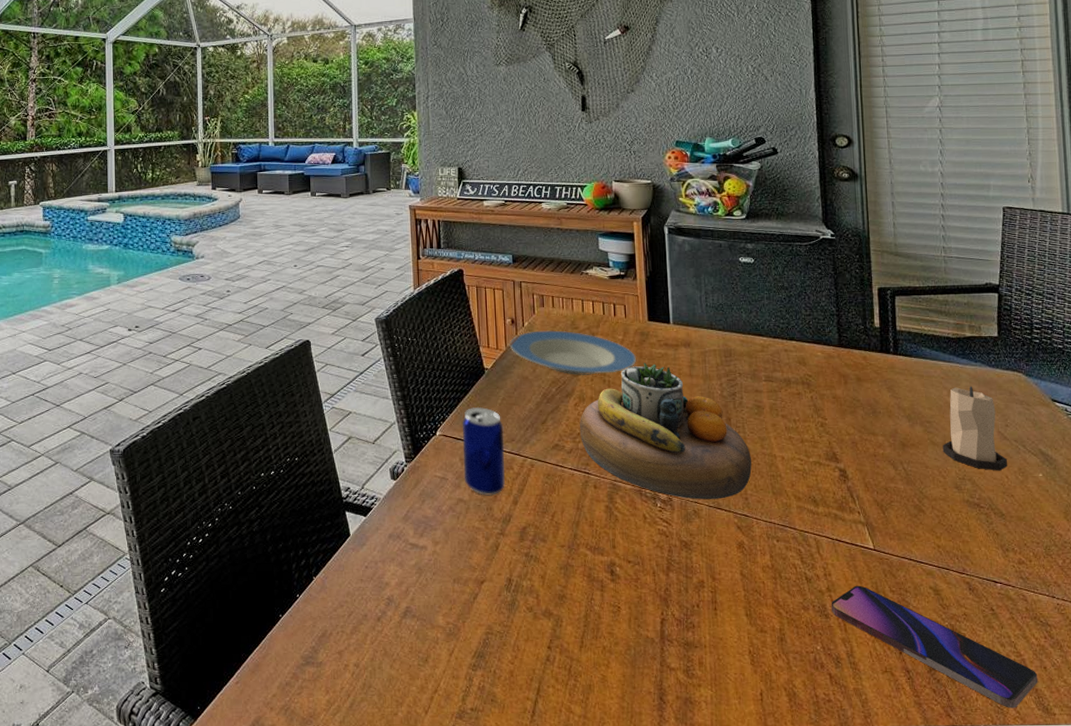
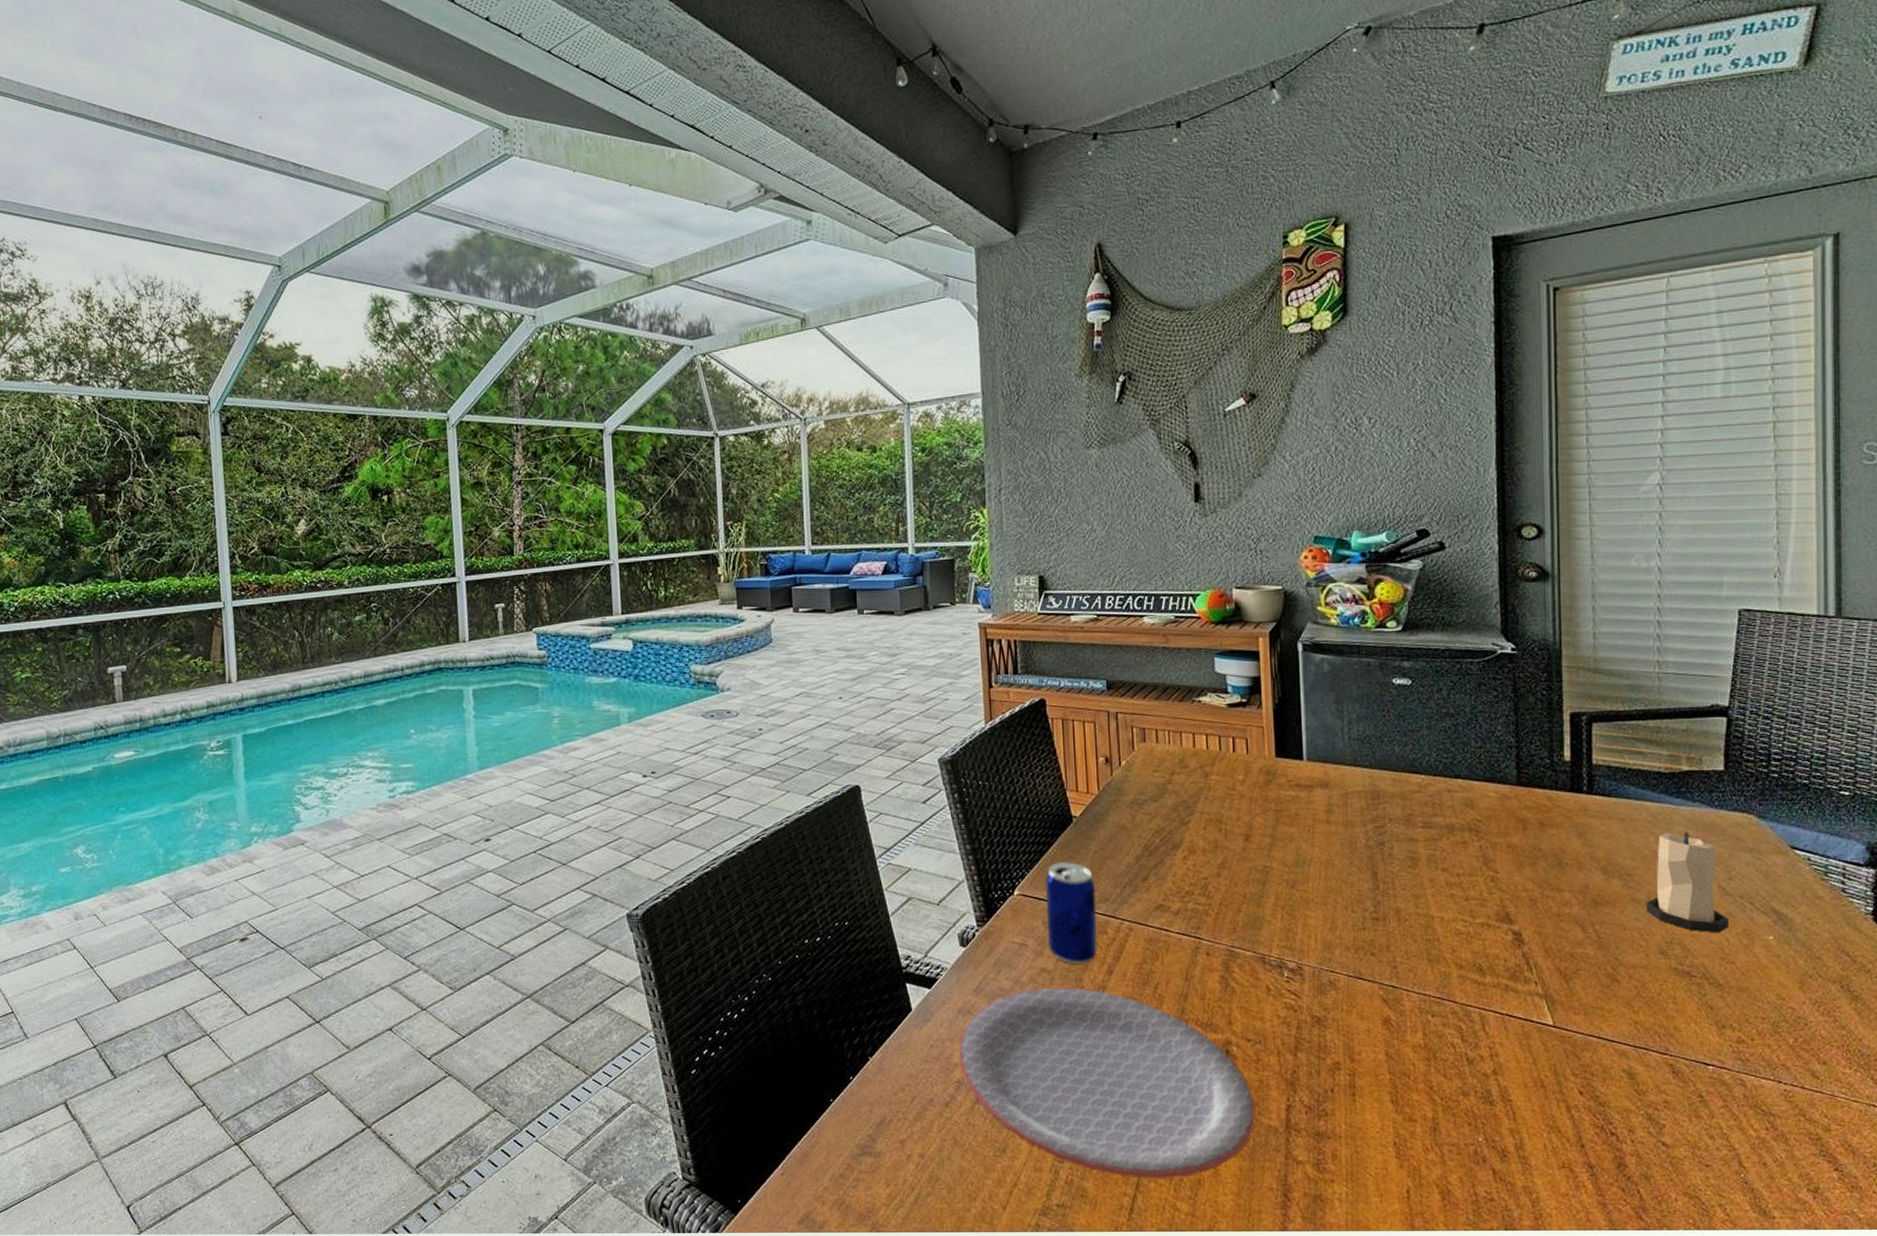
plate: none [389,515,636,685] -> present [958,987,1256,1179]
plate: present [509,330,637,376] -> none [1103,770,1261,824]
decorative bowl: present [579,363,752,500] -> none [1188,807,1402,968]
smartphone: present [831,585,1038,708] -> none [1497,1068,1755,1210]

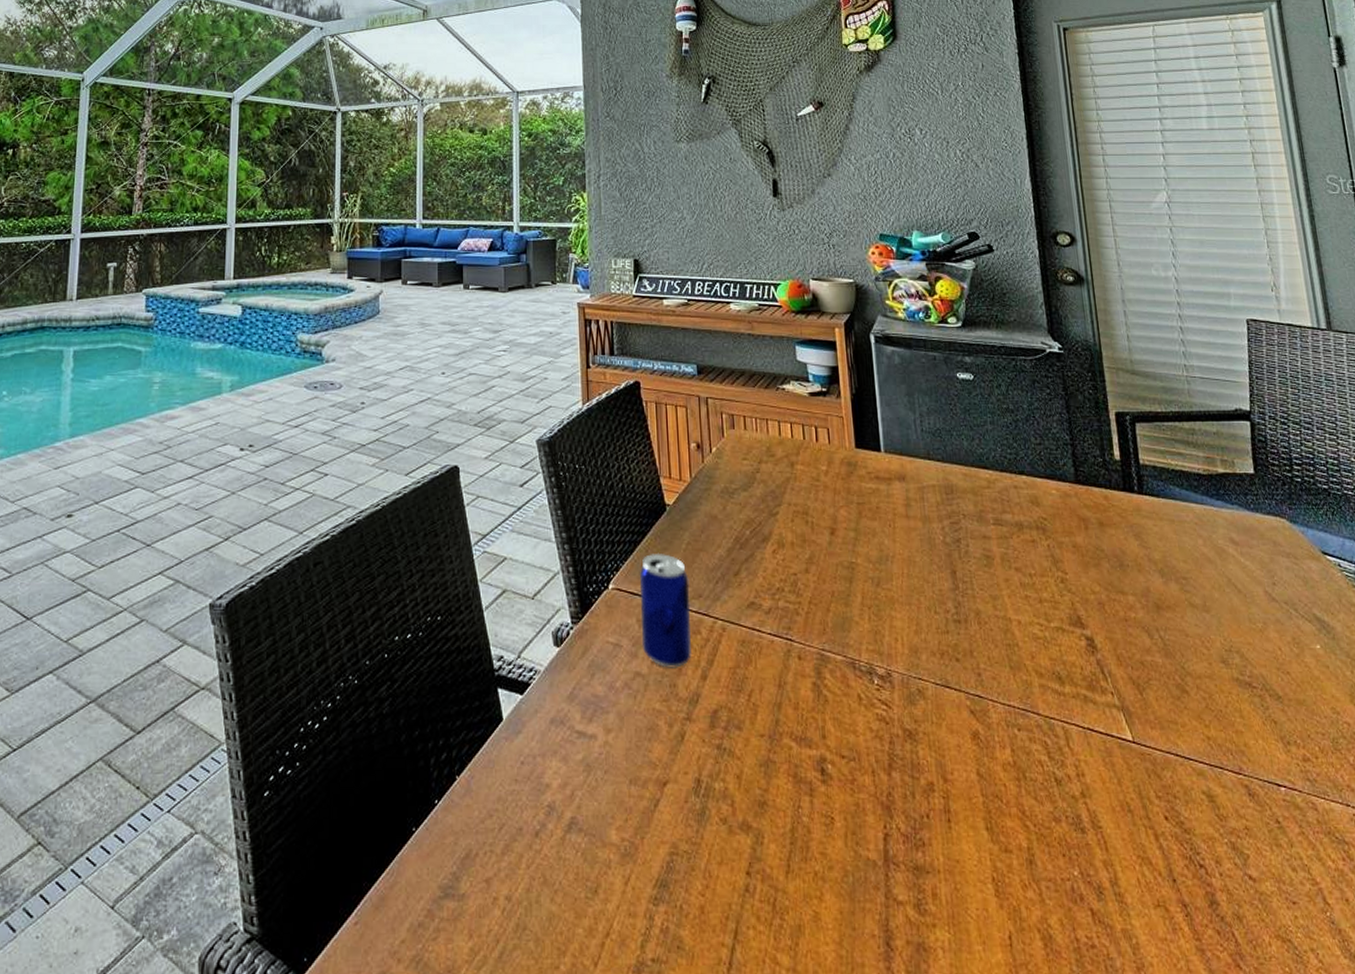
plate: present [958,987,1256,1179] -> none [550,694,855,926]
candle: present [1646,831,1728,933] -> none [1203,534,1279,641]

